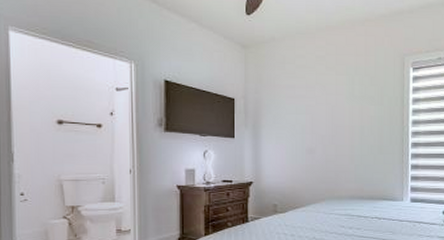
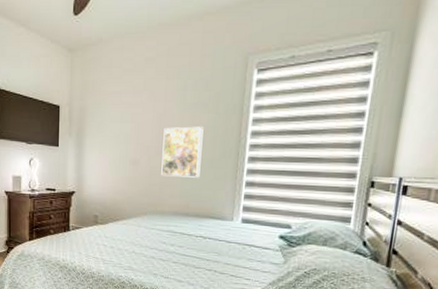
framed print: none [336,117,372,163] -> present [161,126,204,178]

